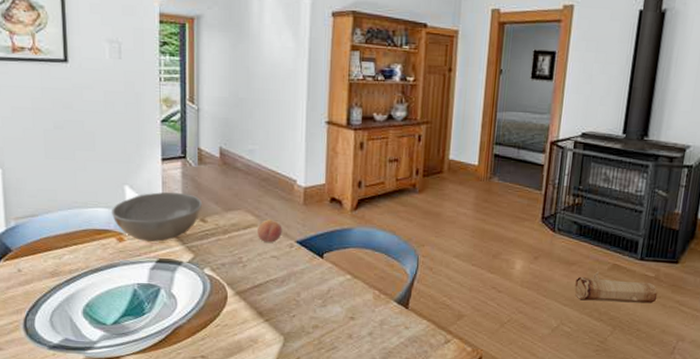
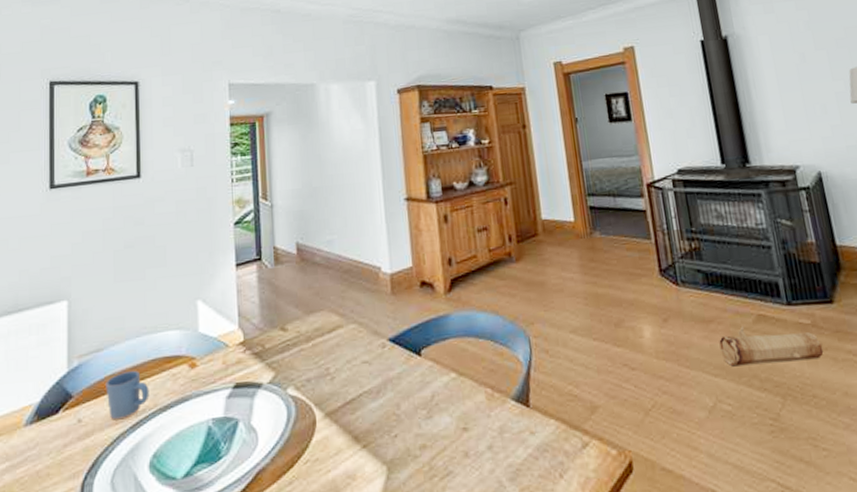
mug: none [41,236,82,274] -> present [106,370,150,420]
bowl: present [111,191,202,242] -> none [182,300,281,364]
fruit: present [258,218,282,243] -> none [344,316,372,346]

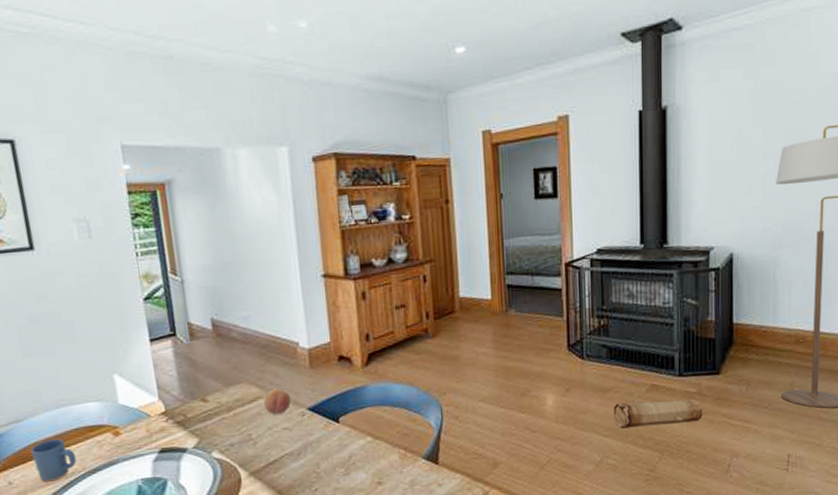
fruit: none [344,316,372,346] -> present [264,388,291,414]

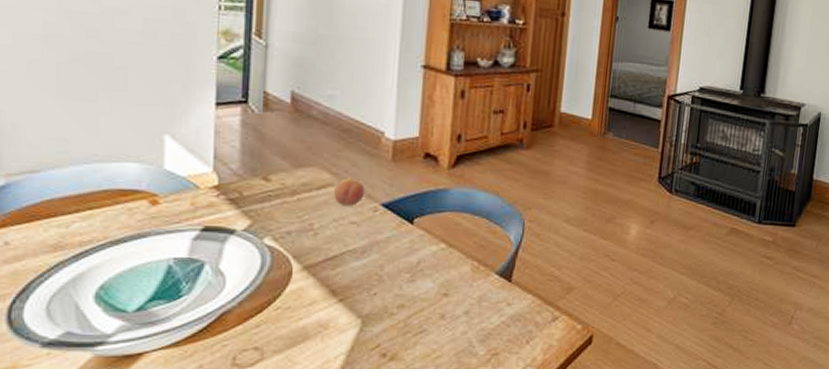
mug: present [30,438,77,482] -> none [42,198,98,248]
decorative log: present [613,395,703,429] -> none [692,236,776,270]

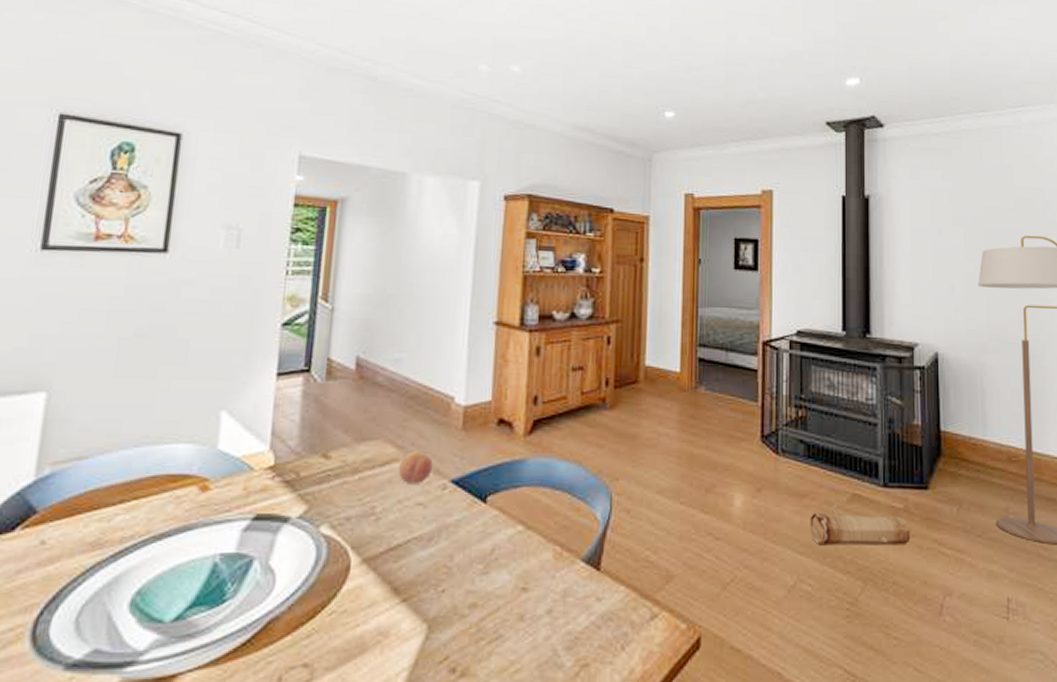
decorative log: none [692,236,776,270] -> present [810,504,911,546]

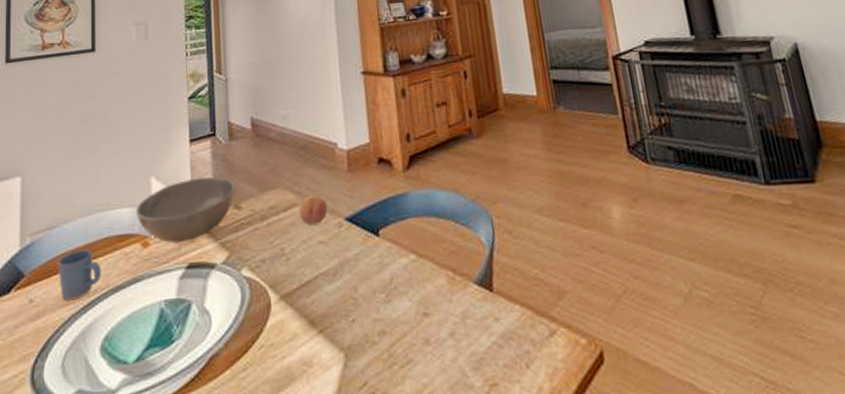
mug: none [84,486,143,546] -> present [58,248,102,301]
bowl: none [196,417,326,489] -> present [135,177,235,243]
decorative log: present [810,504,911,546] -> none [693,207,807,250]

